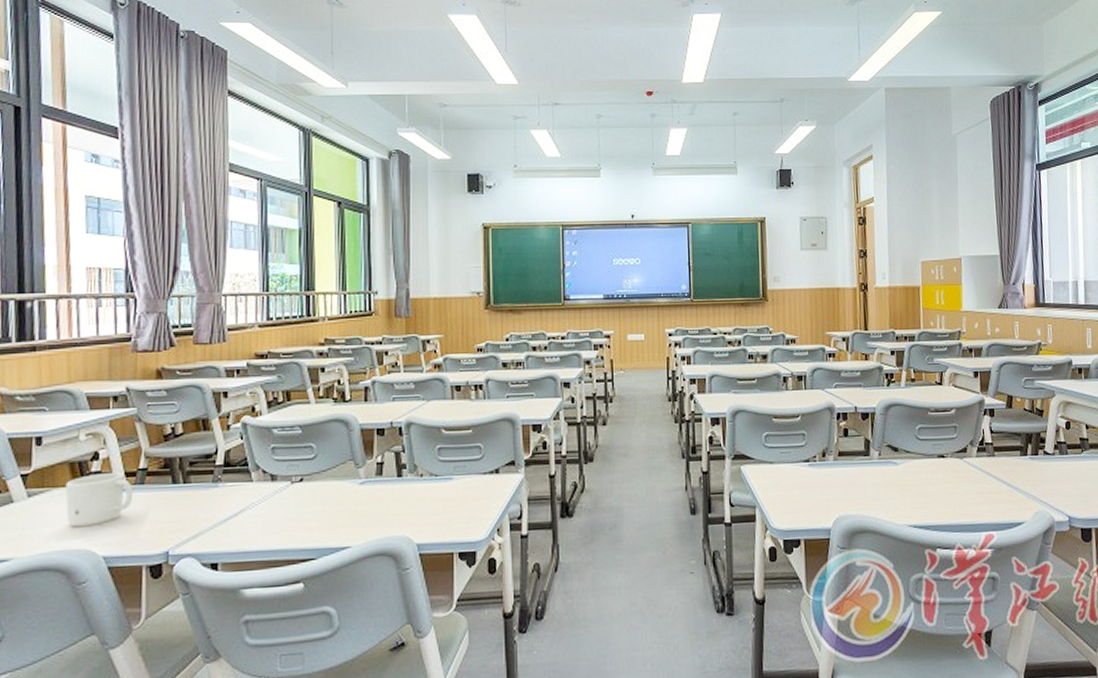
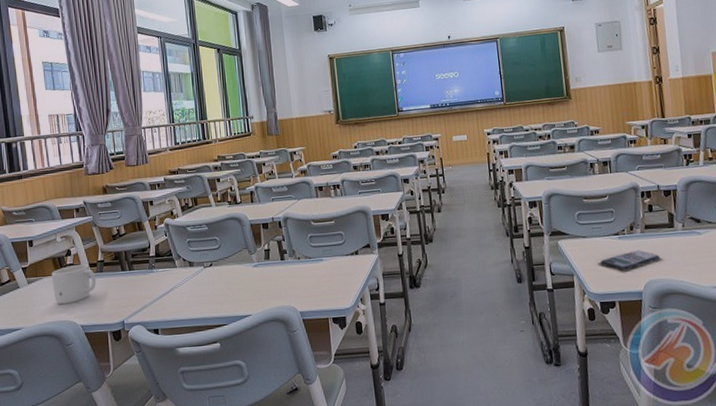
calculator: none [783,480,855,505] -> present [597,250,662,272]

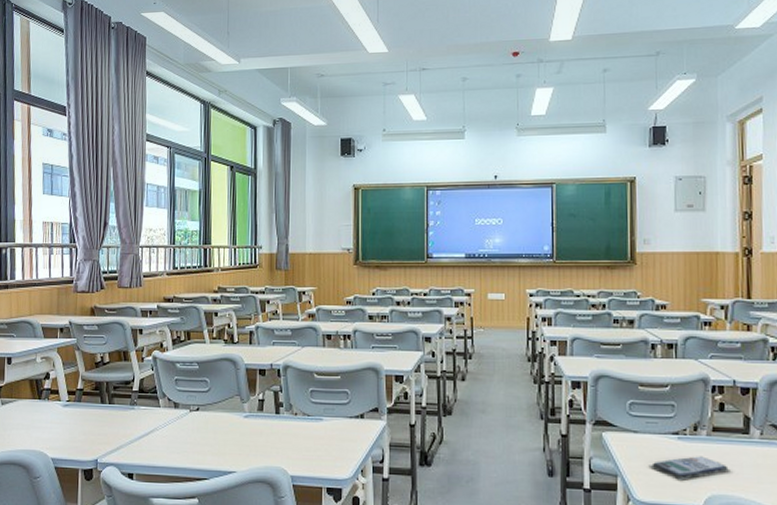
mug: present [51,263,97,305] -> none [26,389,74,433]

